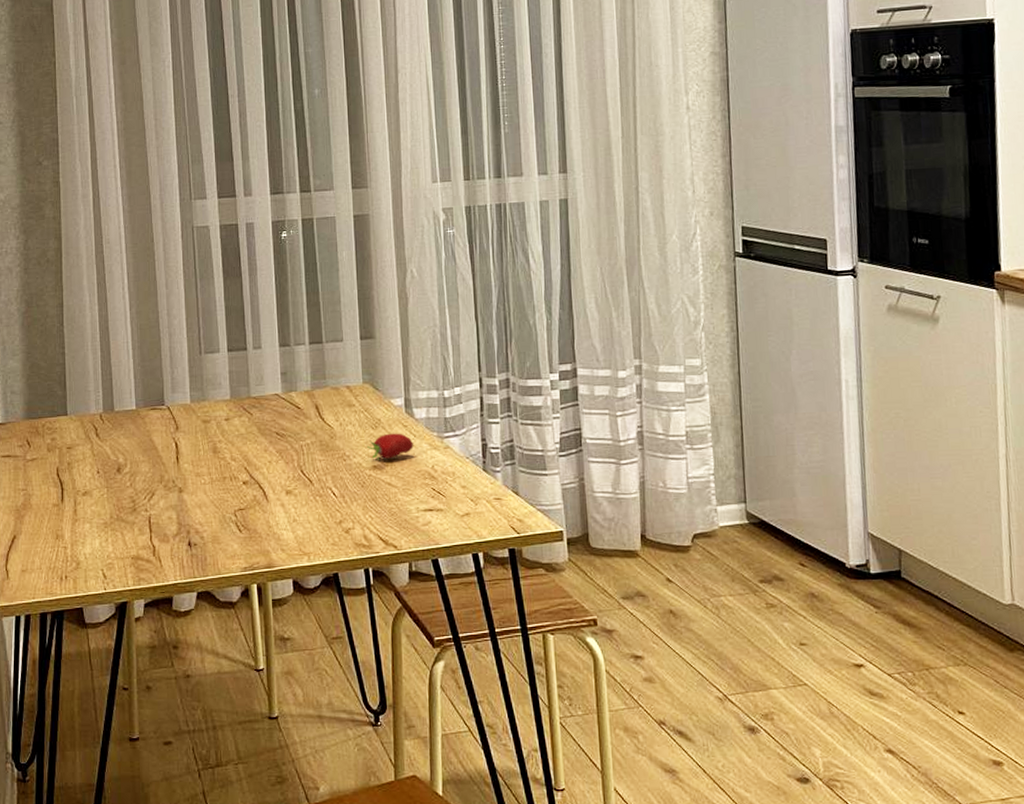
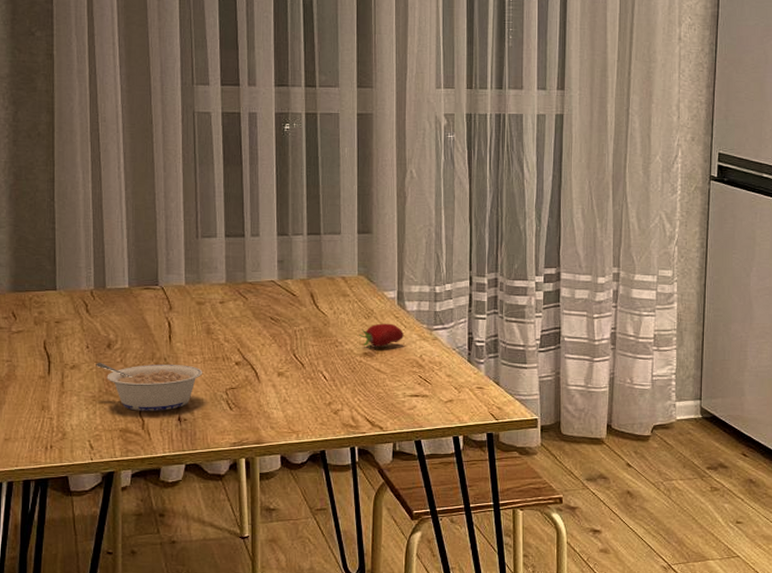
legume: none [106,486,211,537] -> present [96,362,203,411]

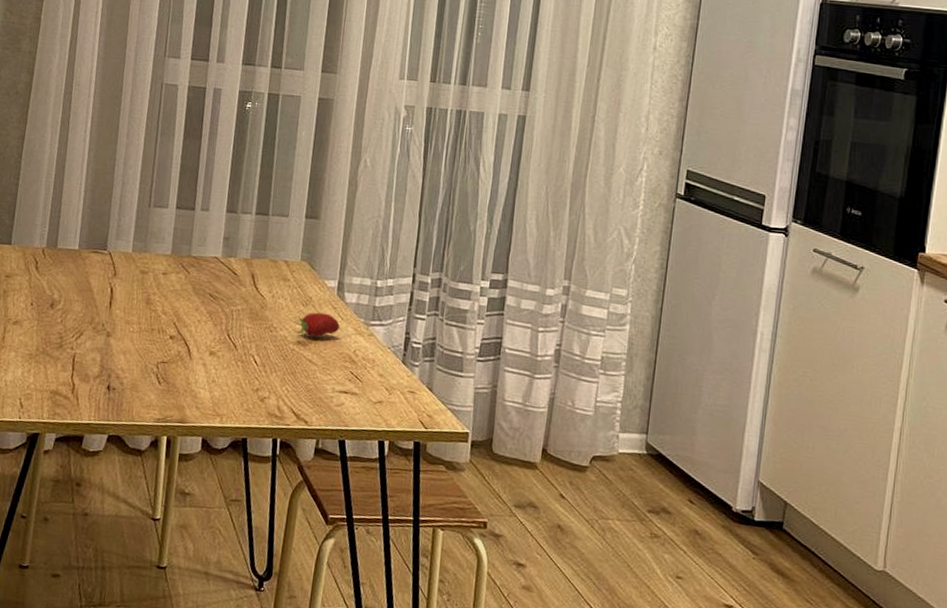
legume: present [96,362,203,411] -> none [37,320,138,377]

